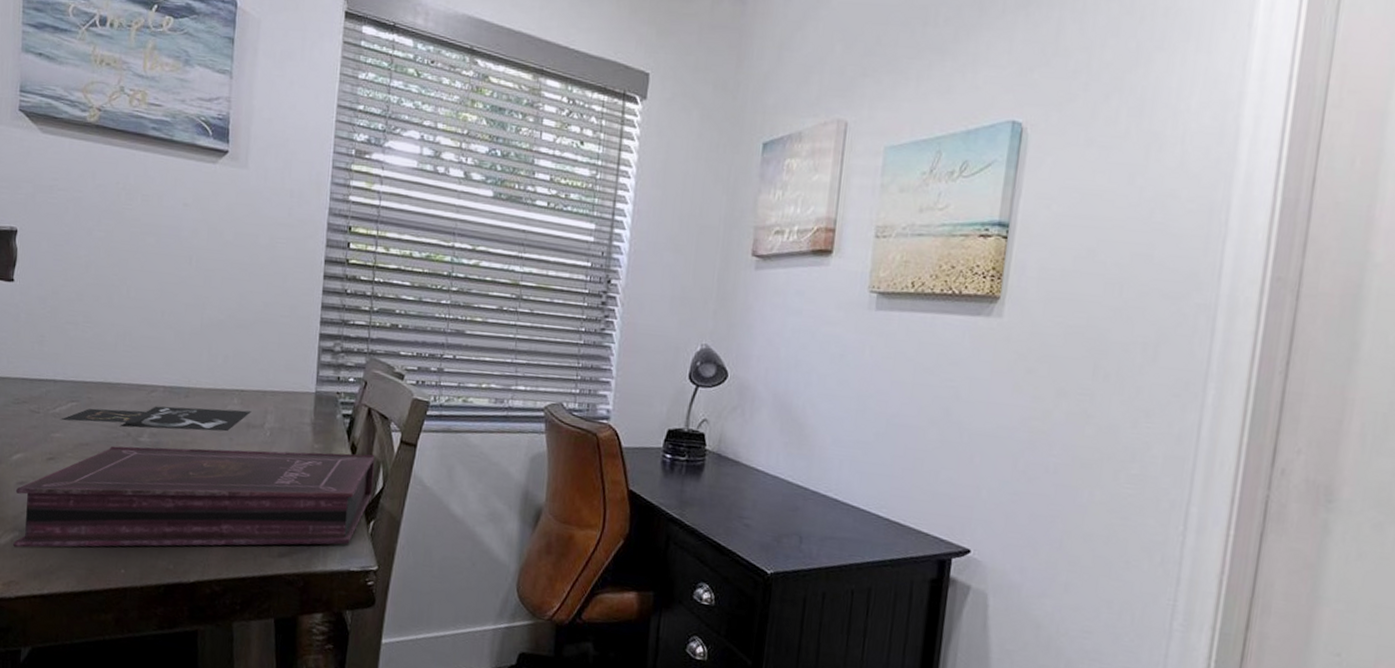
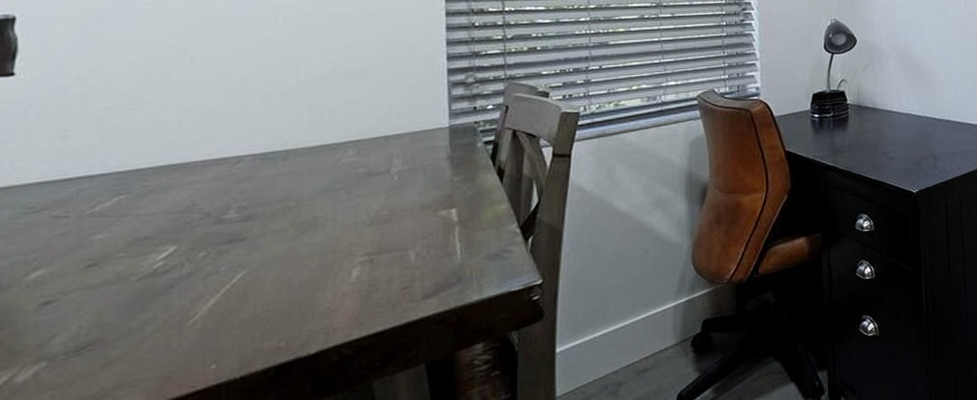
book: present [13,406,375,548] -> none [37,159,527,381]

